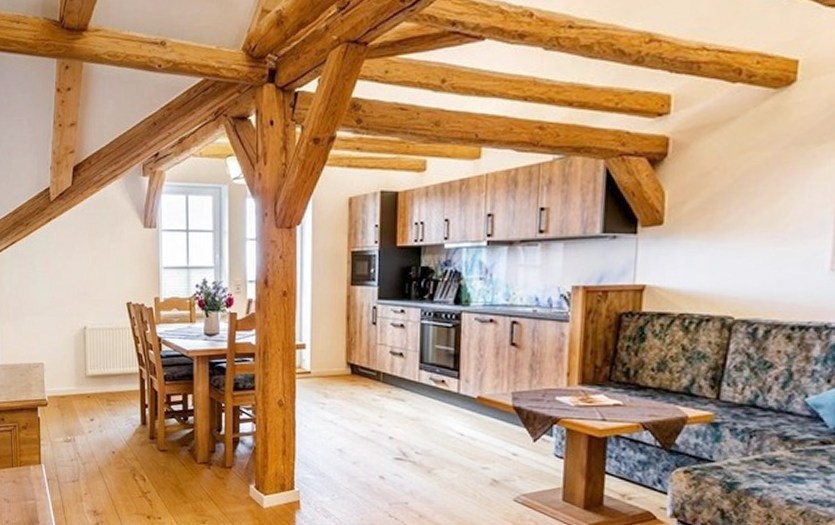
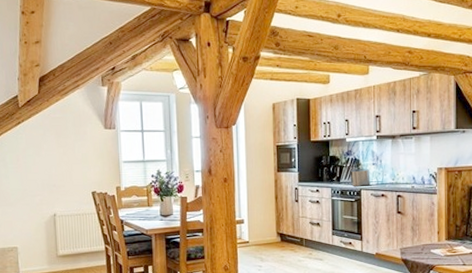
toaster: none [447,283,476,309] -> present [350,168,370,187]

